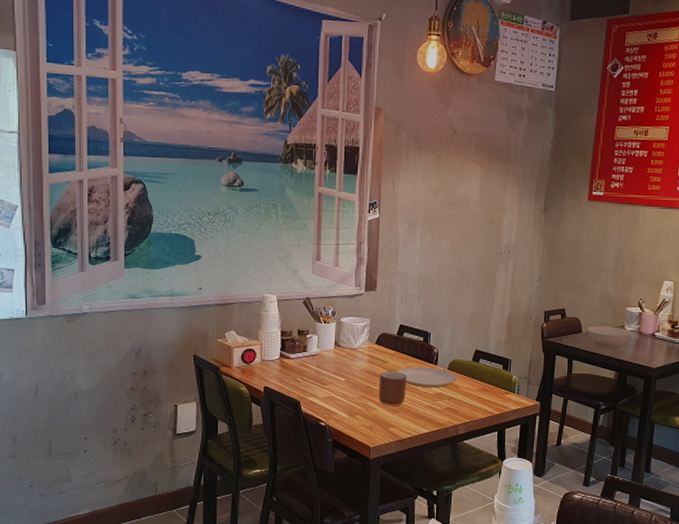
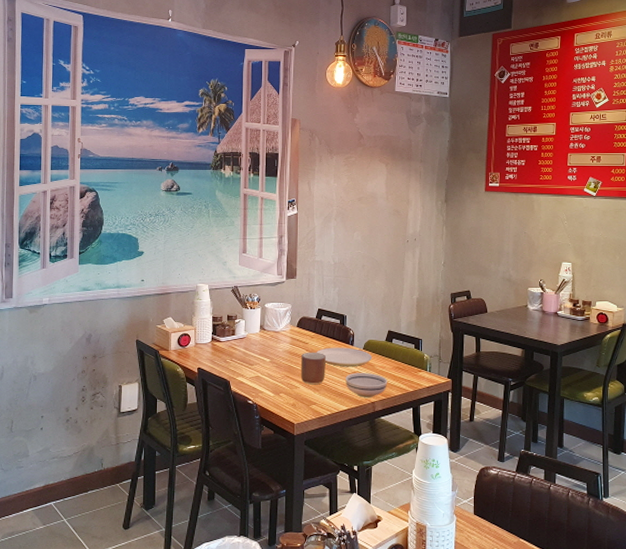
bowl: none [427,394,473,420] -> present [345,373,388,397]
bowl: present [586,326,630,349] -> none [492,306,533,327]

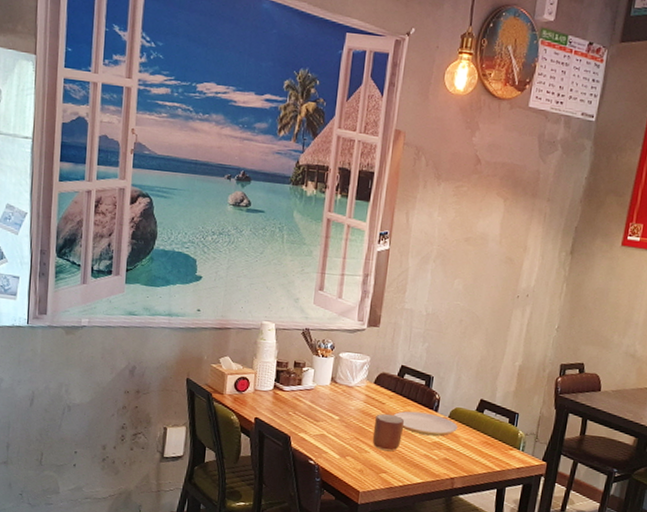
bowl: present [345,373,388,397] -> none [423,443,473,473]

